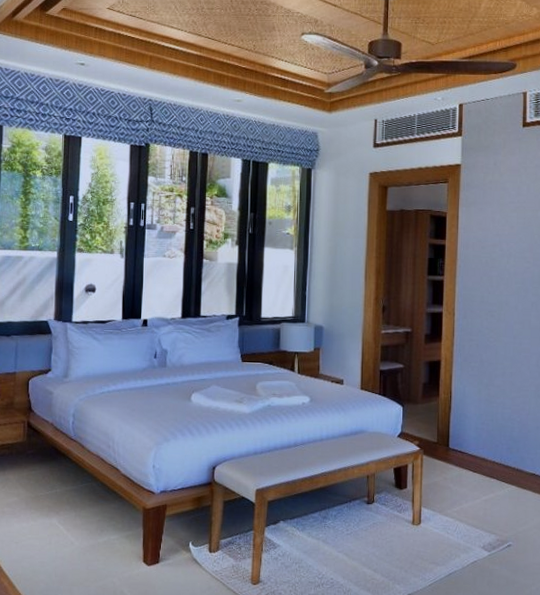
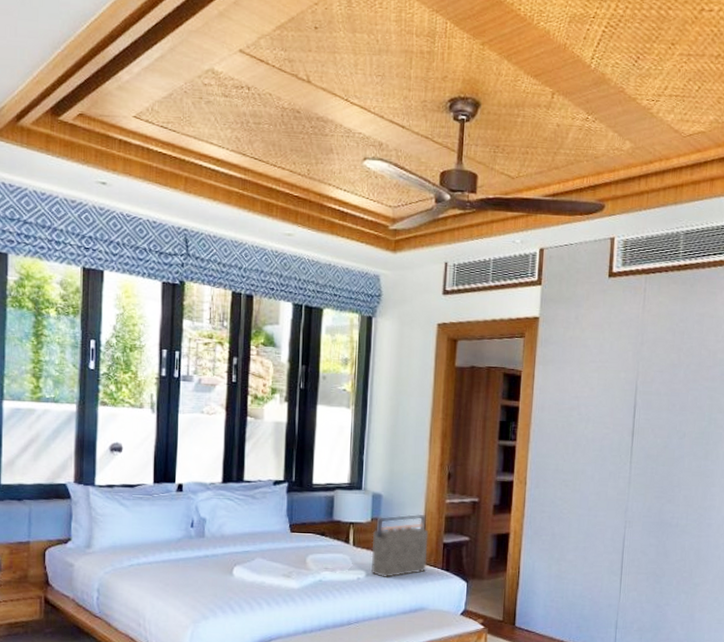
handbag: none [314,343,366,403] -> present [371,514,429,579]

